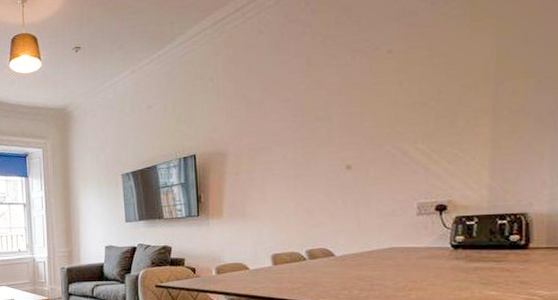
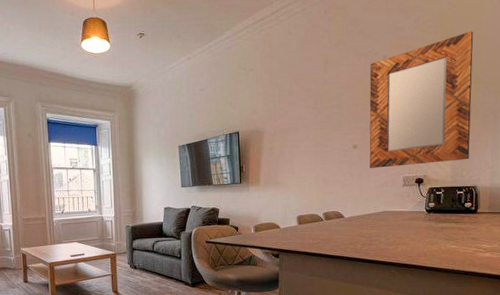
home mirror: none [368,8,520,193] -> present [369,31,474,168]

